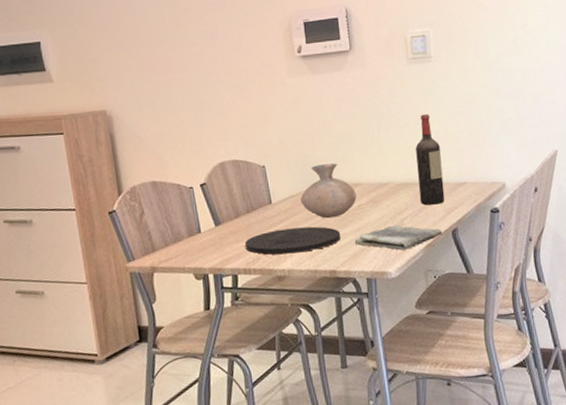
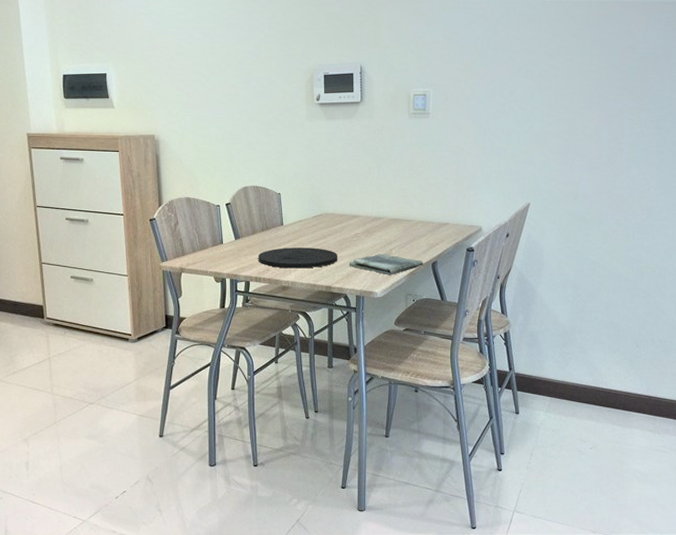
vase: present [300,163,356,219] -> none [307,197,354,242]
wine bottle: present [415,114,445,205] -> none [407,162,429,240]

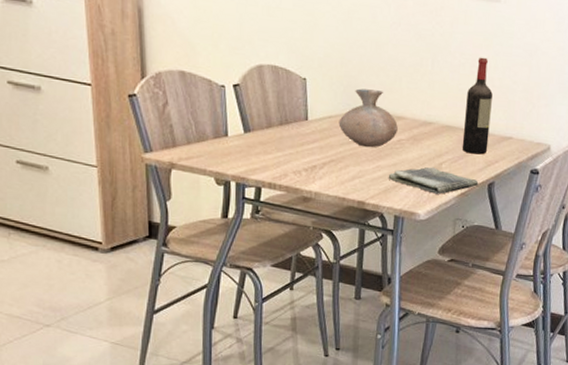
plate: present [258,248,338,269] -> none [273,148,376,177]
vase: none [307,197,354,242] -> present [338,88,398,148]
wine bottle: none [407,162,429,240] -> present [462,57,493,155]

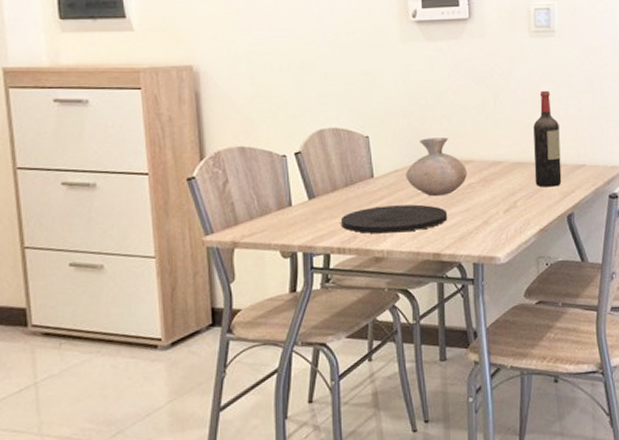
plate: none [273,148,376,177] -> present [340,204,448,234]
dish towel: present [388,166,479,194] -> none [462,206,557,234]

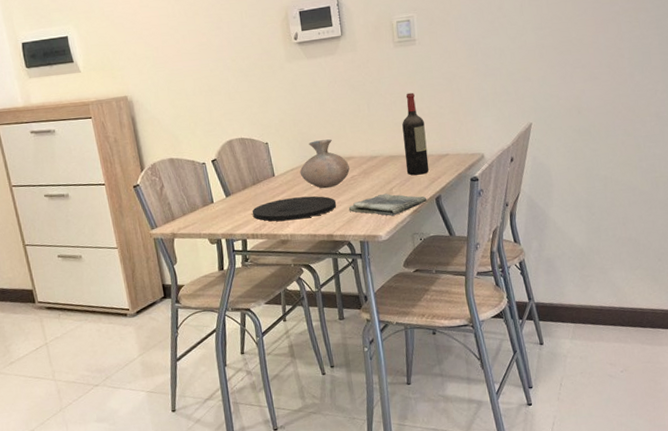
dish towel: none [462,206,557,234] -> present [348,193,427,216]

